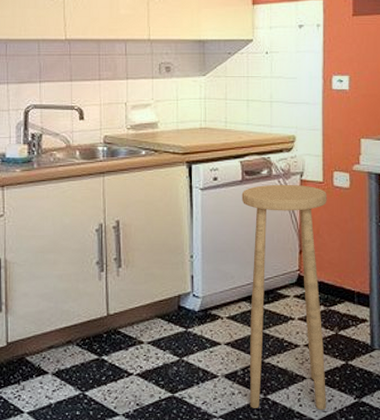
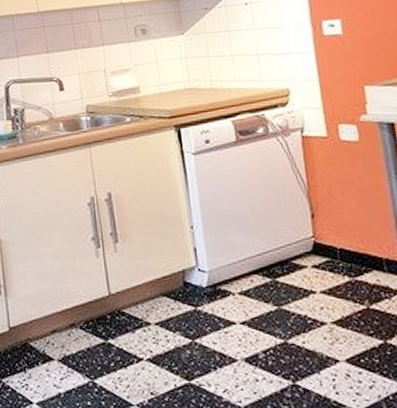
stool: present [241,184,327,410] -> none [238,141,369,399]

